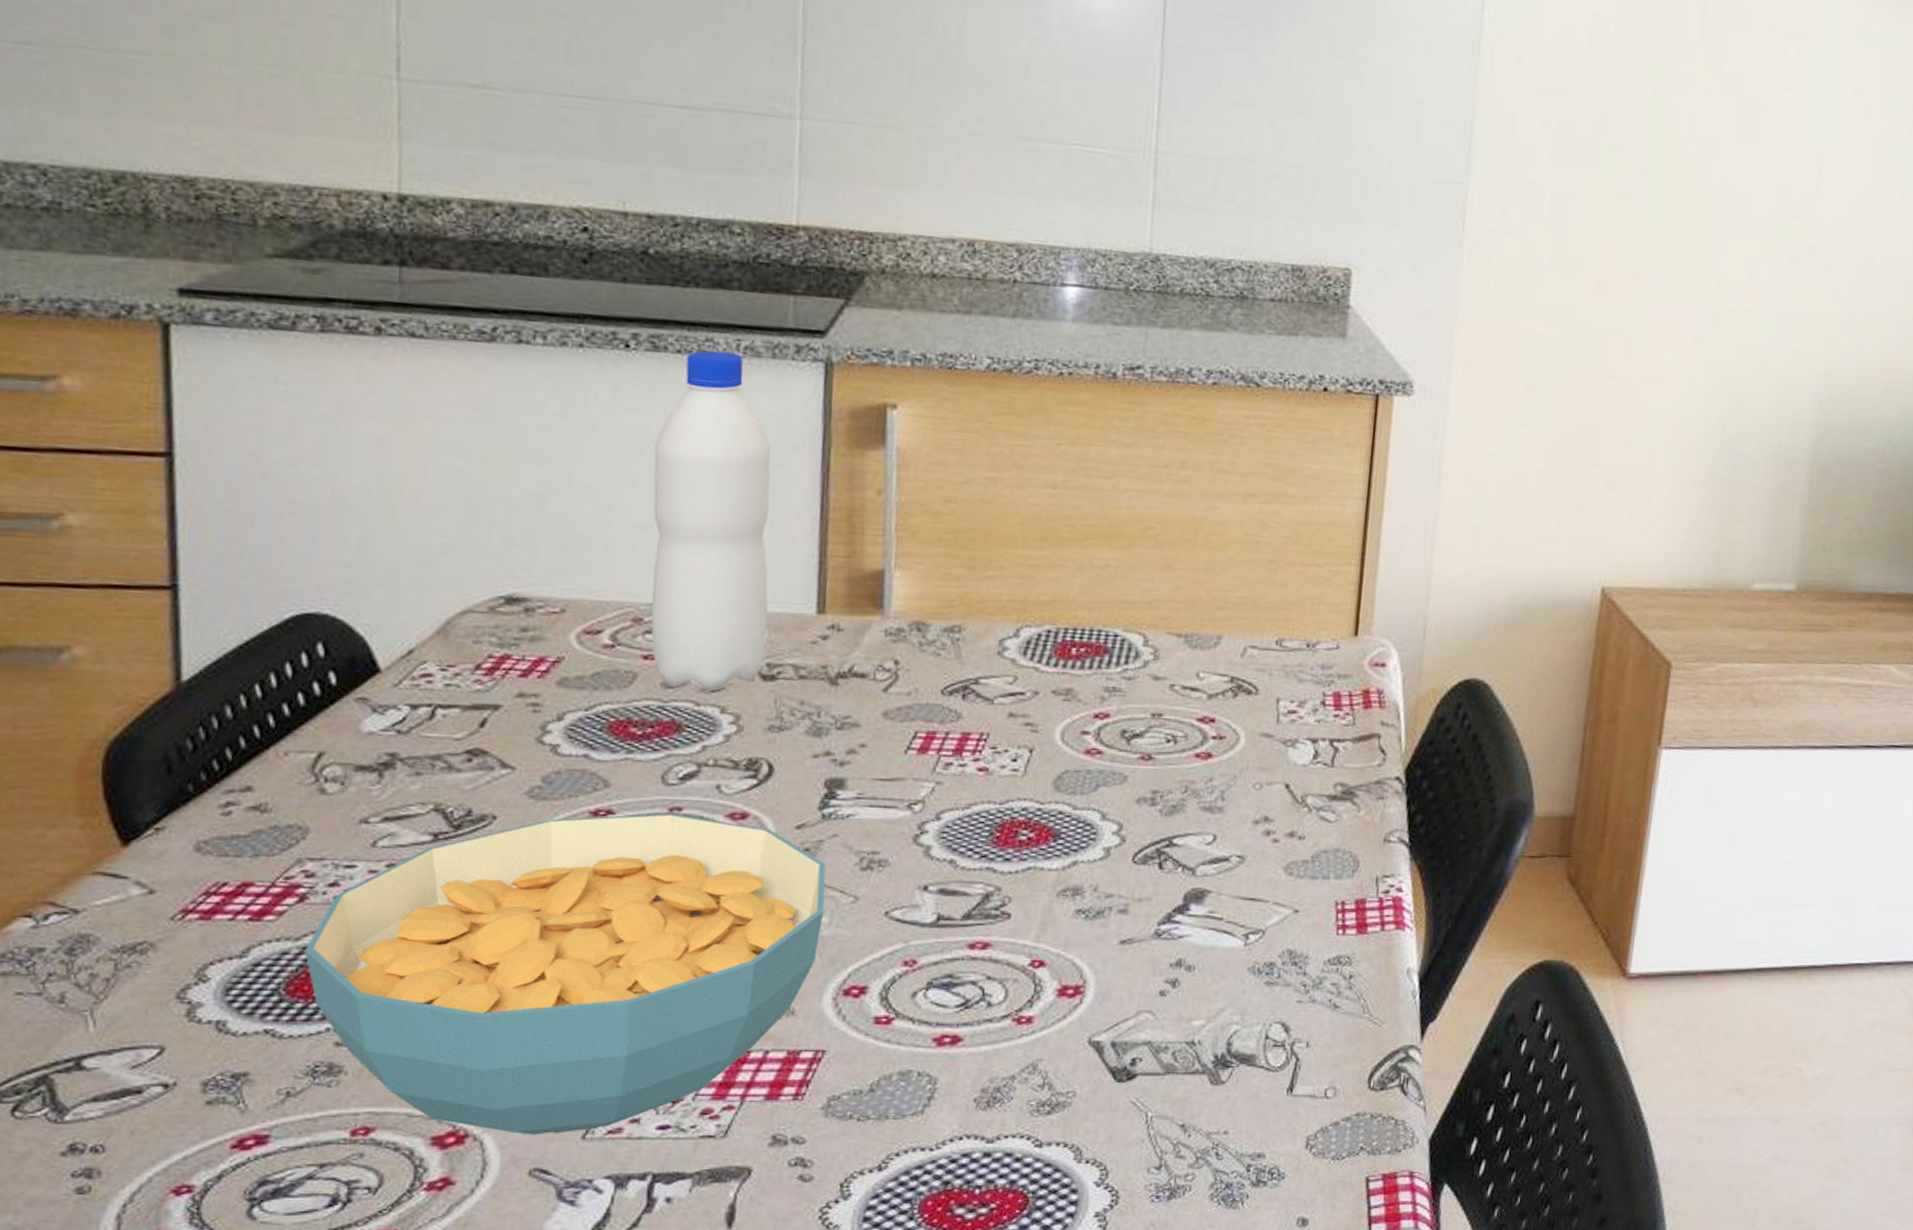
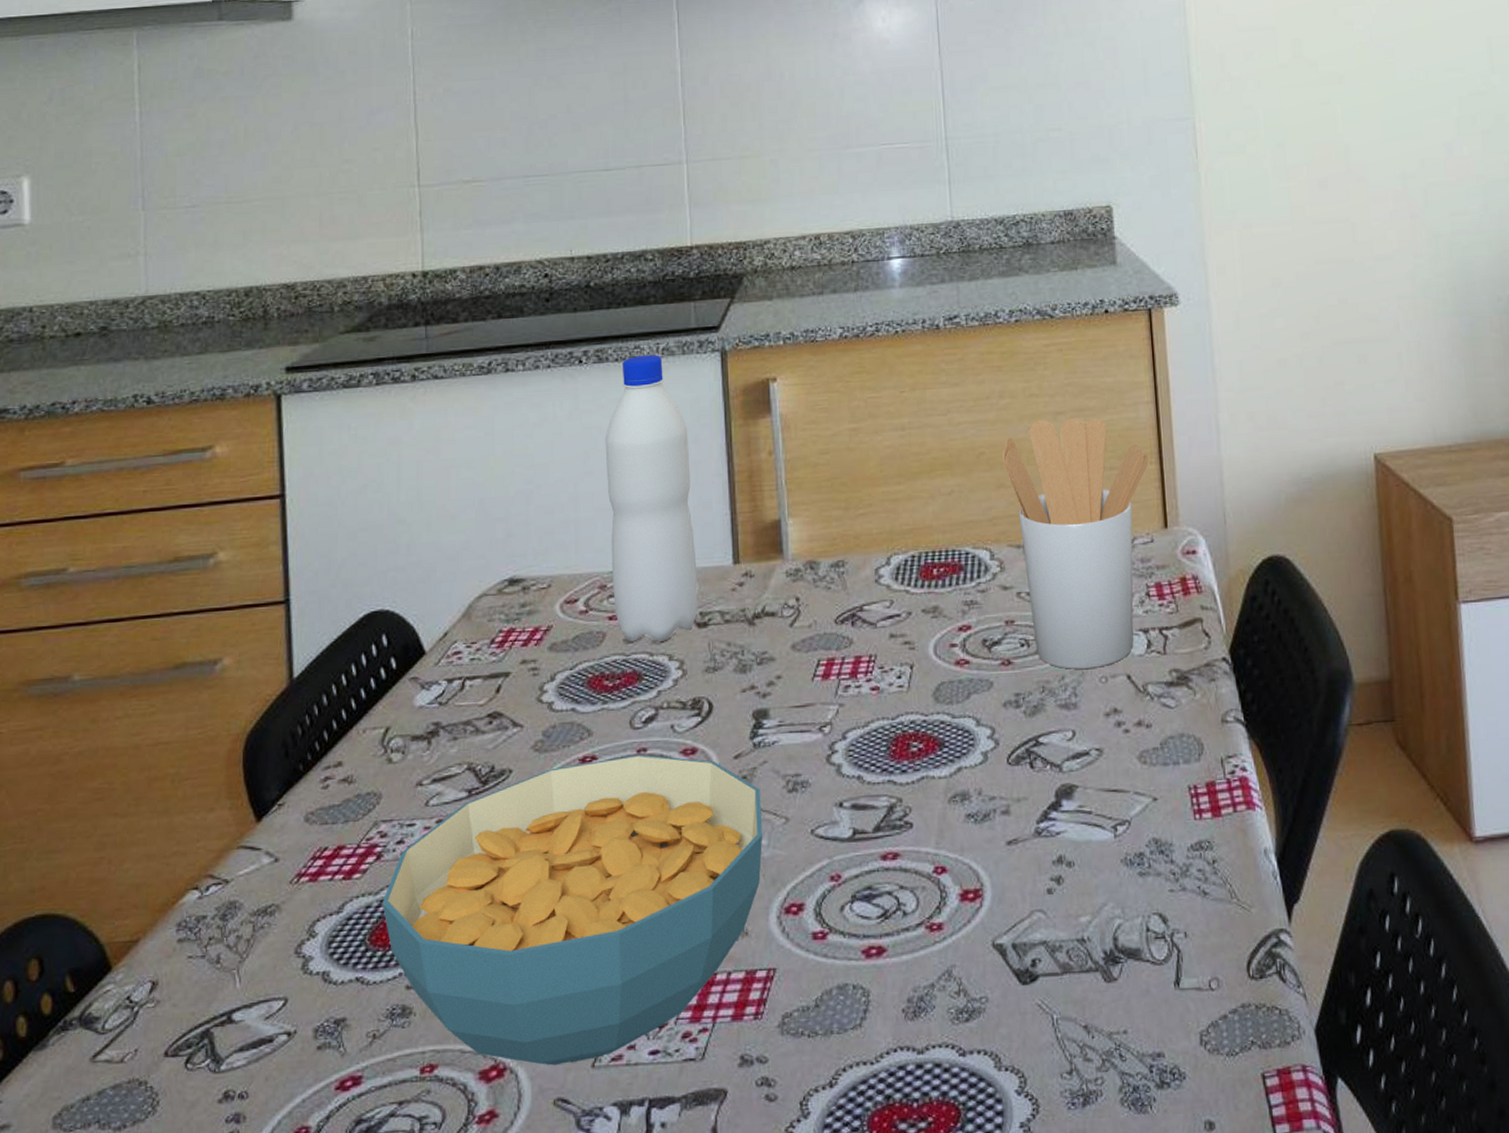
utensil holder: none [1174,500,1351,774] -> present [1003,418,1151,670]

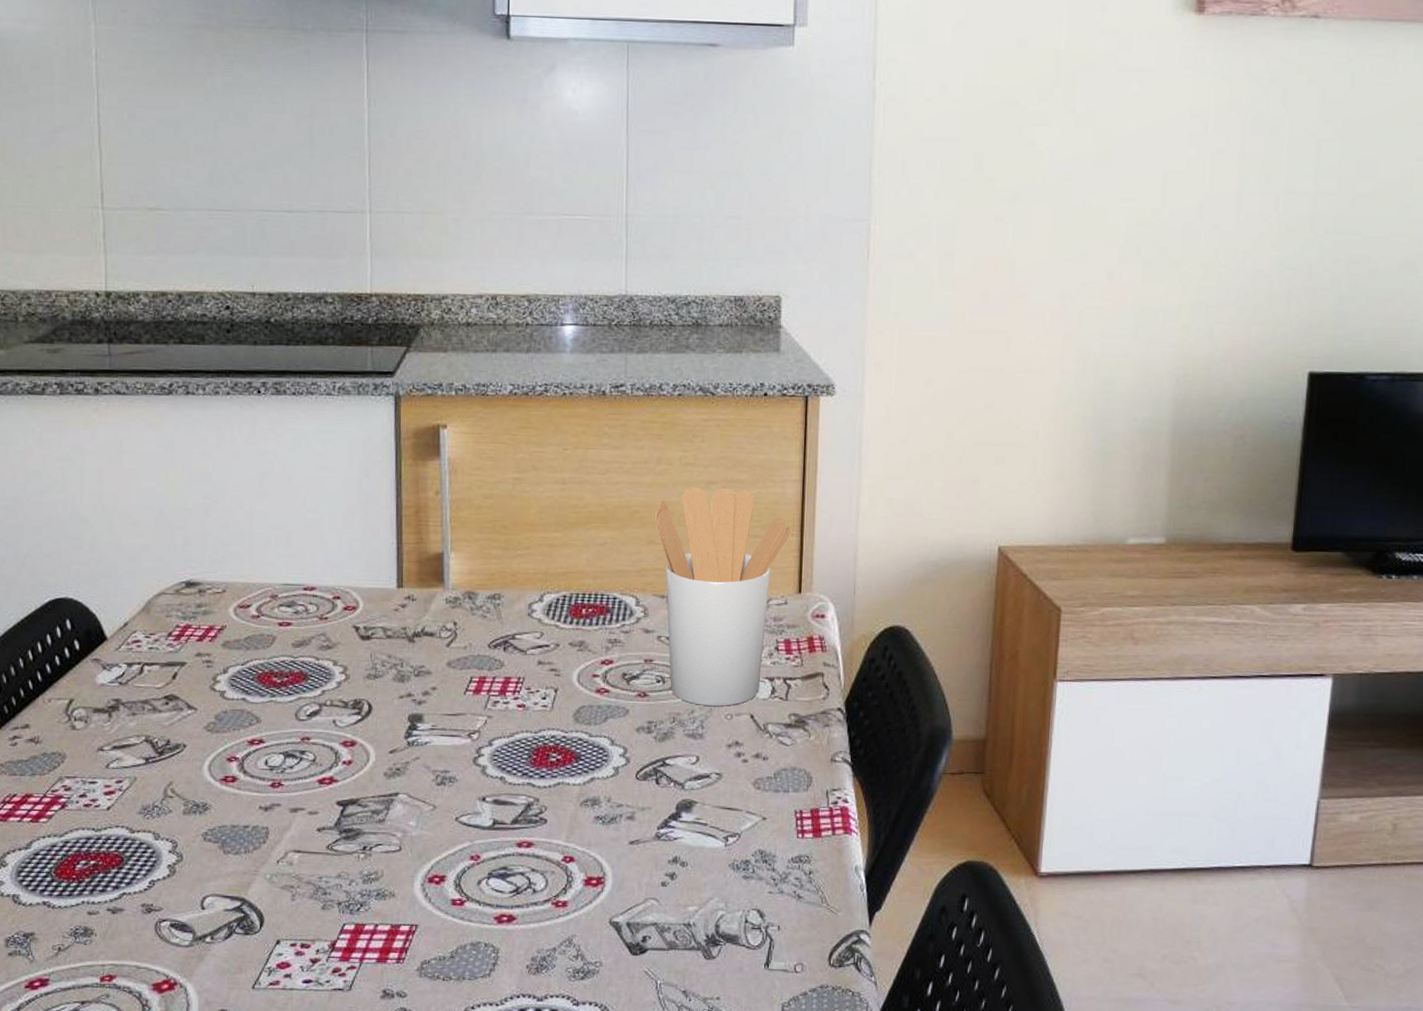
cereal bowl: present [382,754,763,1066] -> none [66,742,413,985]
water bottle: present [605,355,698,642] -> none [280,392,363,649]

